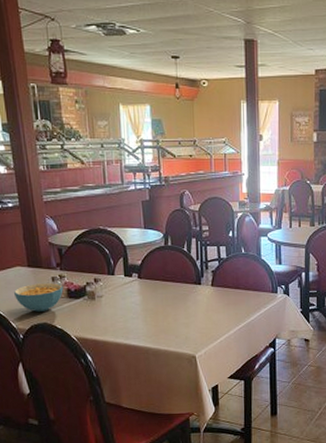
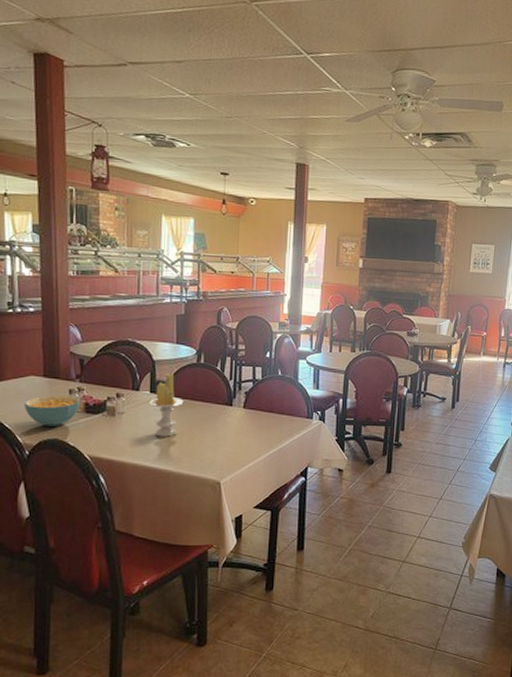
candle: none [125,257,156,317] -> present [149,373,184,437]

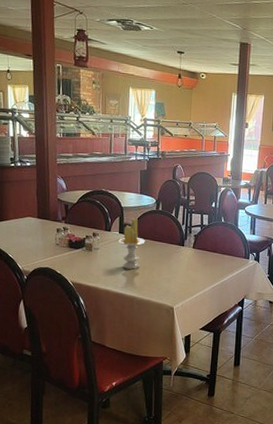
cereal bowl: present [23,394,81,426] -> none [22,232,66,258]

